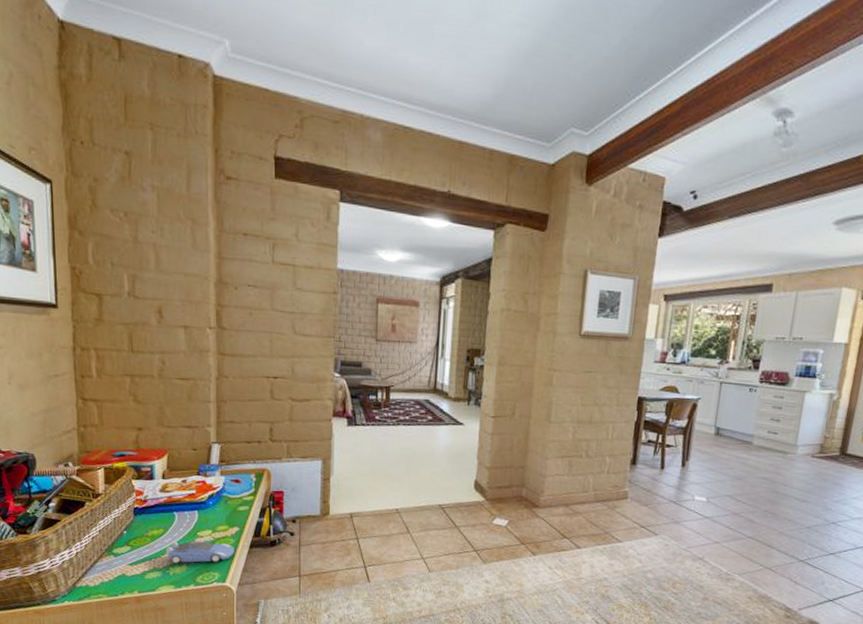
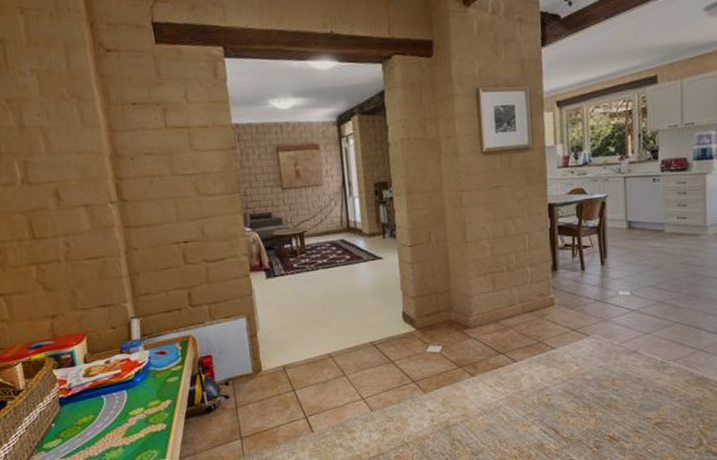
toy car: present [165,541,234,564] -> none [98,419,170,448]

